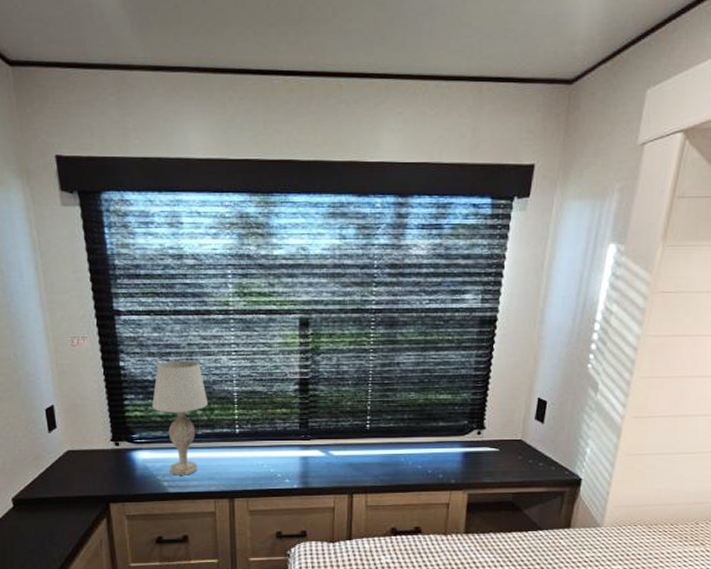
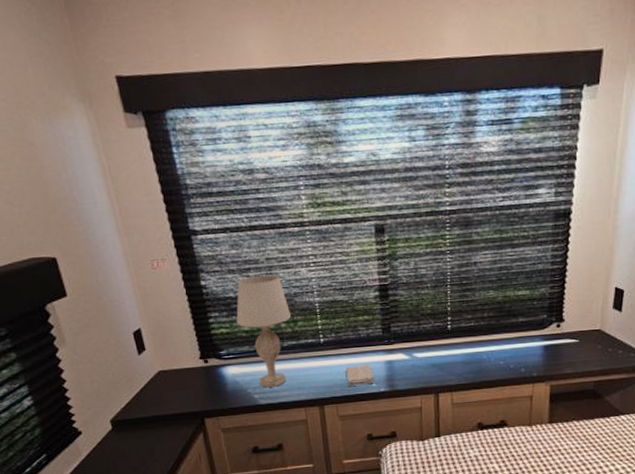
washcloth: none [259,459,287,480] -> present [345,364,374,386]

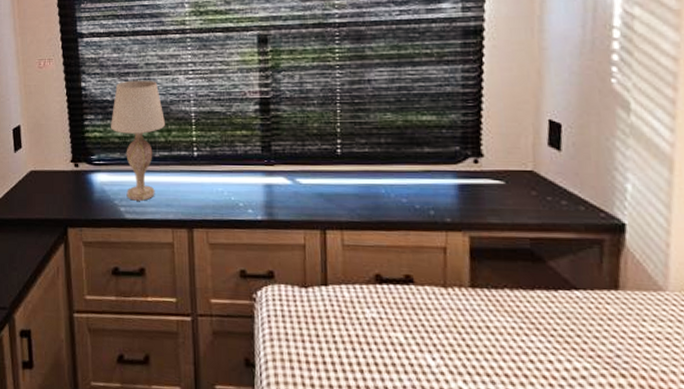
washcloth: present [345,364,374,386] -> none [218,186,250,210]

